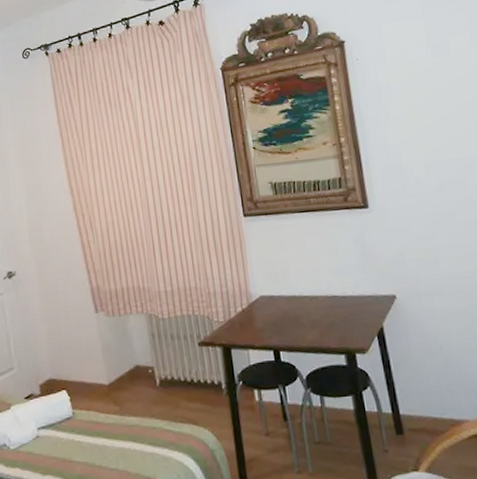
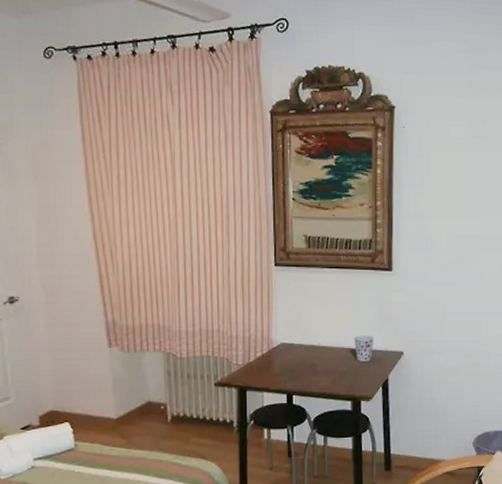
cup: none [337,280,361,310] -> present [354,335,375,361]

